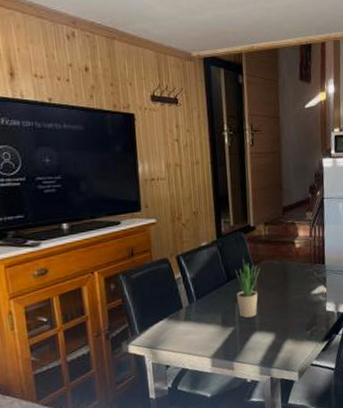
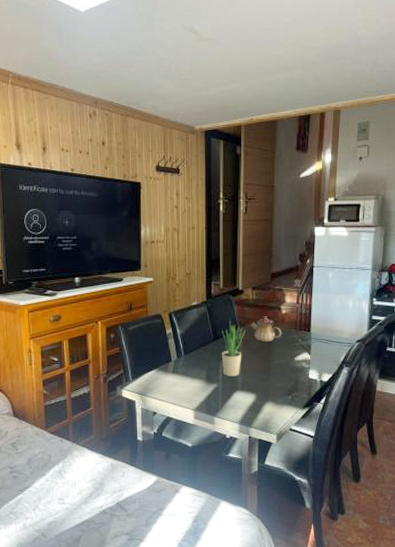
teapot: none [265,252,297,279] -> present [251,316,282,342]

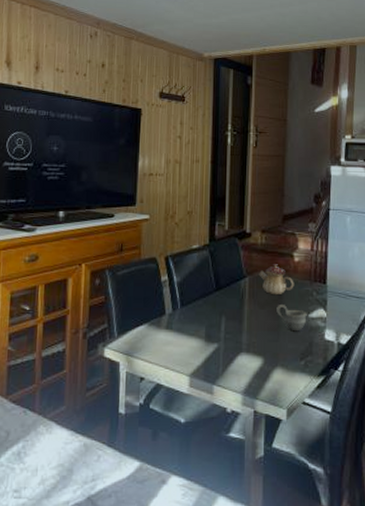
potted plant: present [221,319,245,376] -> none [224,266,252,335]
cup: none [267,350,293,372] -> present [276,305,307,332]

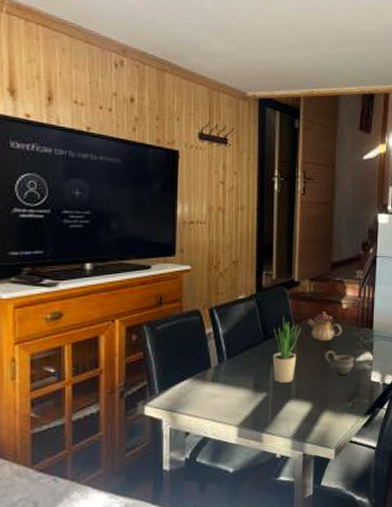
potted plant: none [224,266,252,335] -> present [272,315,301,383]

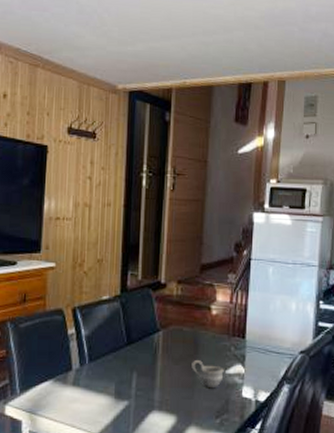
potted plant: present [272,315,301,383] -> none [135,319,167,392]
teapot: present [307,311,342,341] -> none [174,317,211,349]

